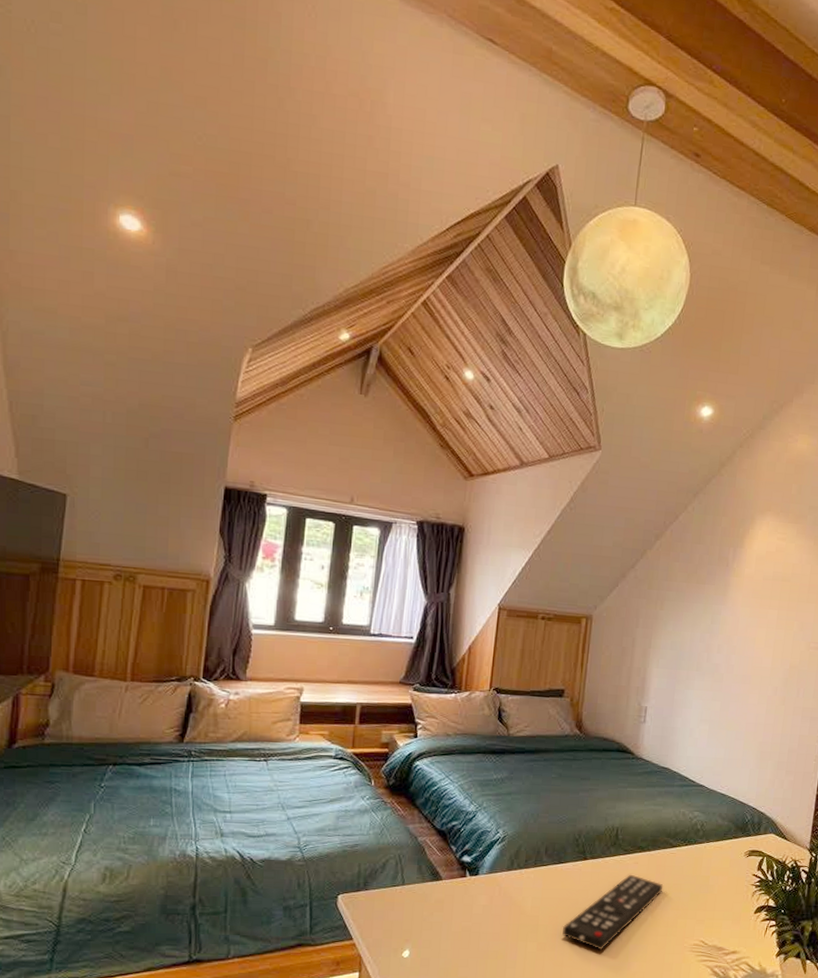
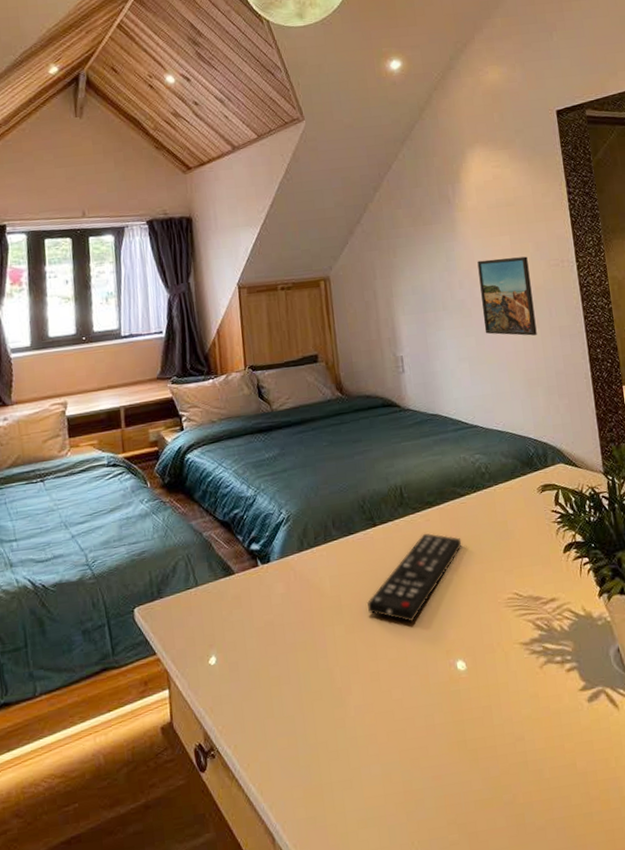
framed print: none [731,629,790,711] -> present [477,256,537,336]

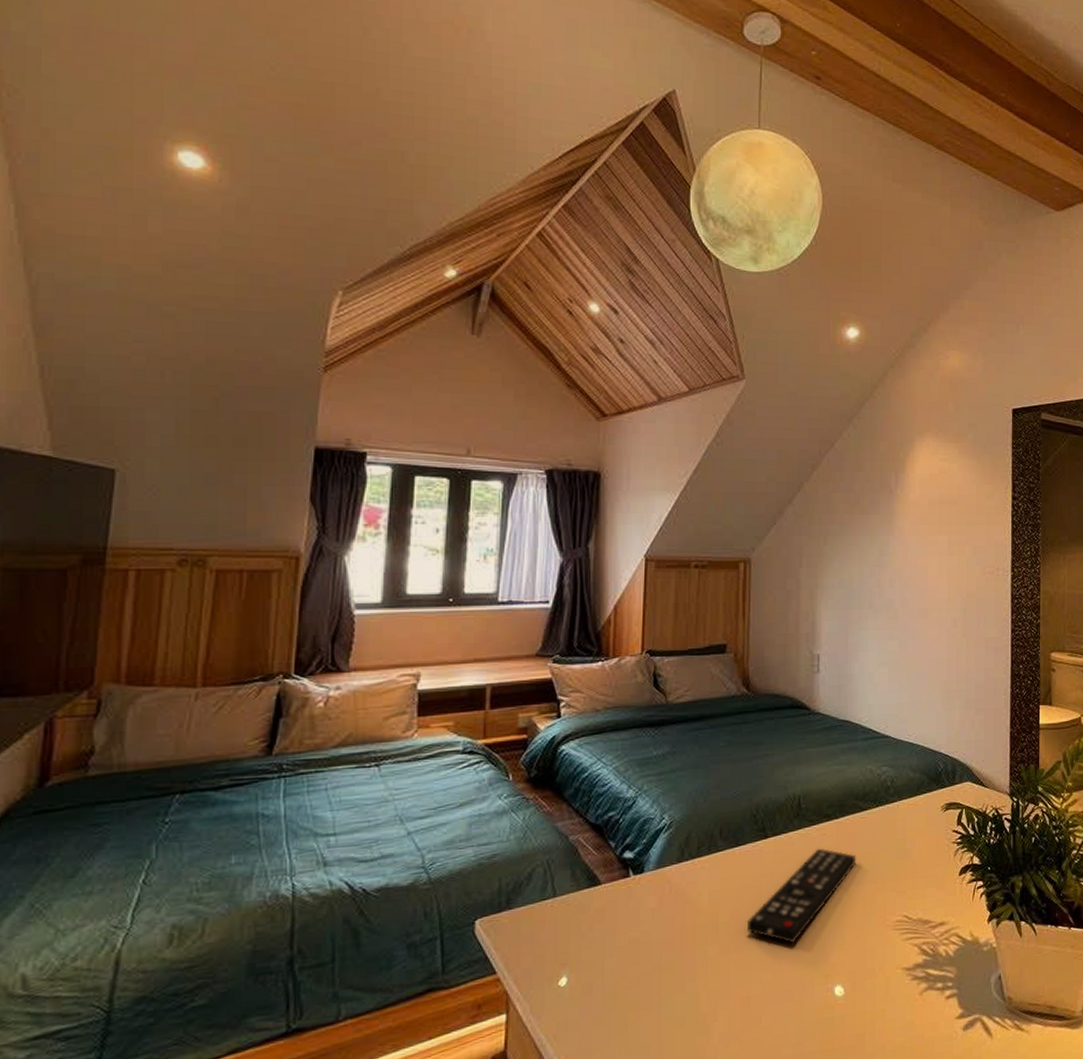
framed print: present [477,256,537,336] -> none [909,559,963,645]

